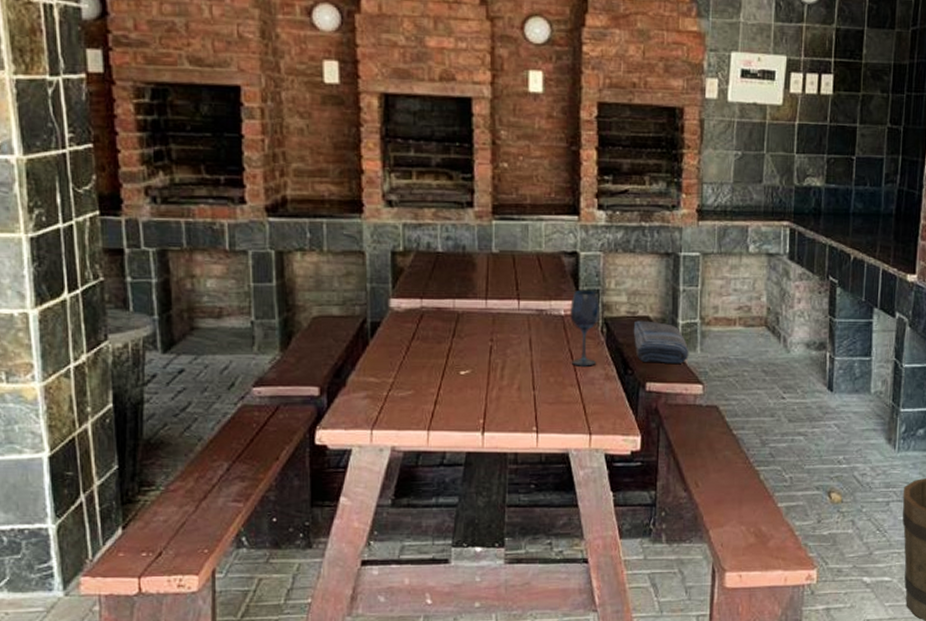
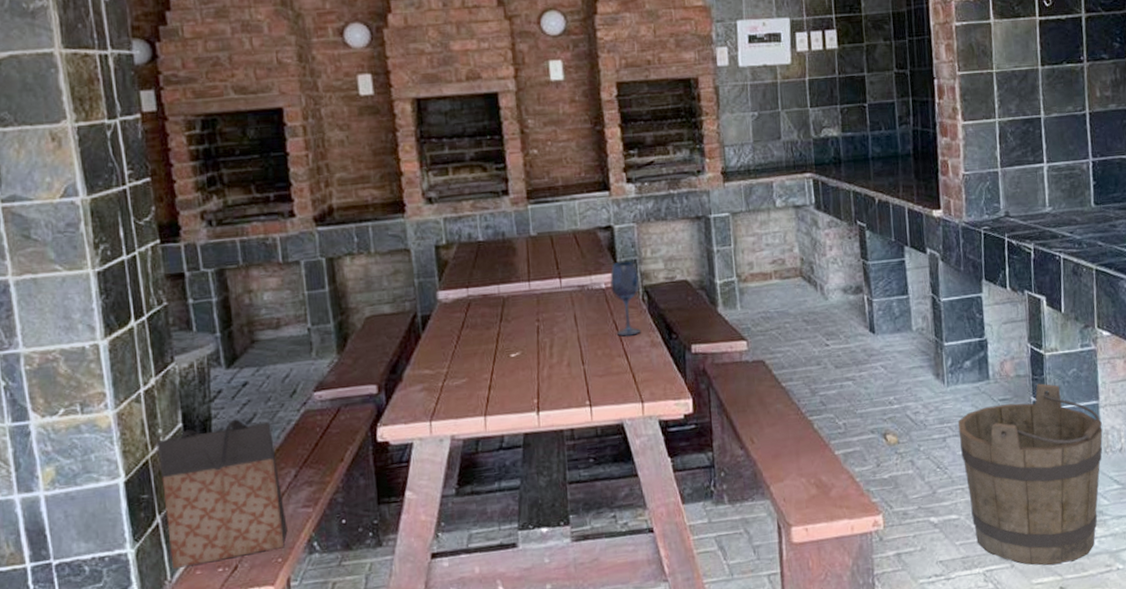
bag: none [84,406,216,549] -> present [156,419,288,570]
towel: present [633,320,689,364] -> none [672,284,730,326]

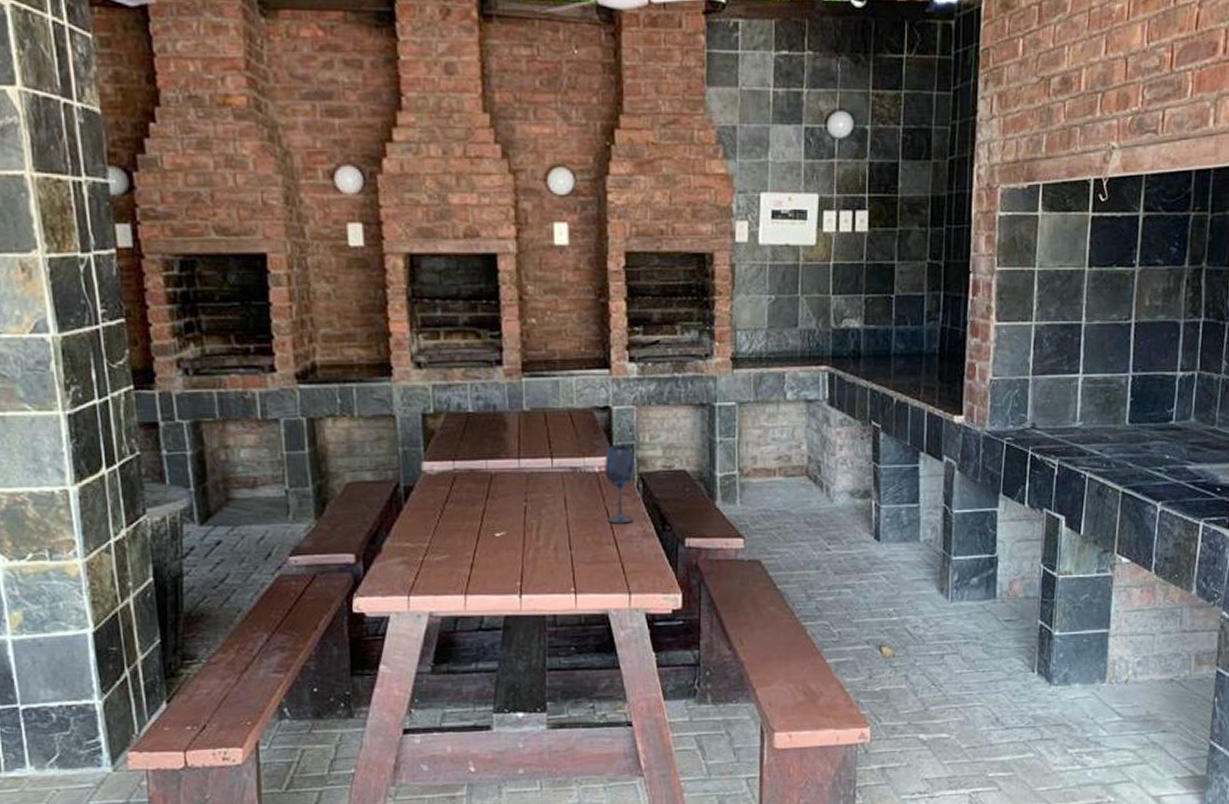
bag: present [156,419,288,570] -> none [126,578,258,724]
bucket: present [957,383,1103,566] -> none [958,606,1110,792]

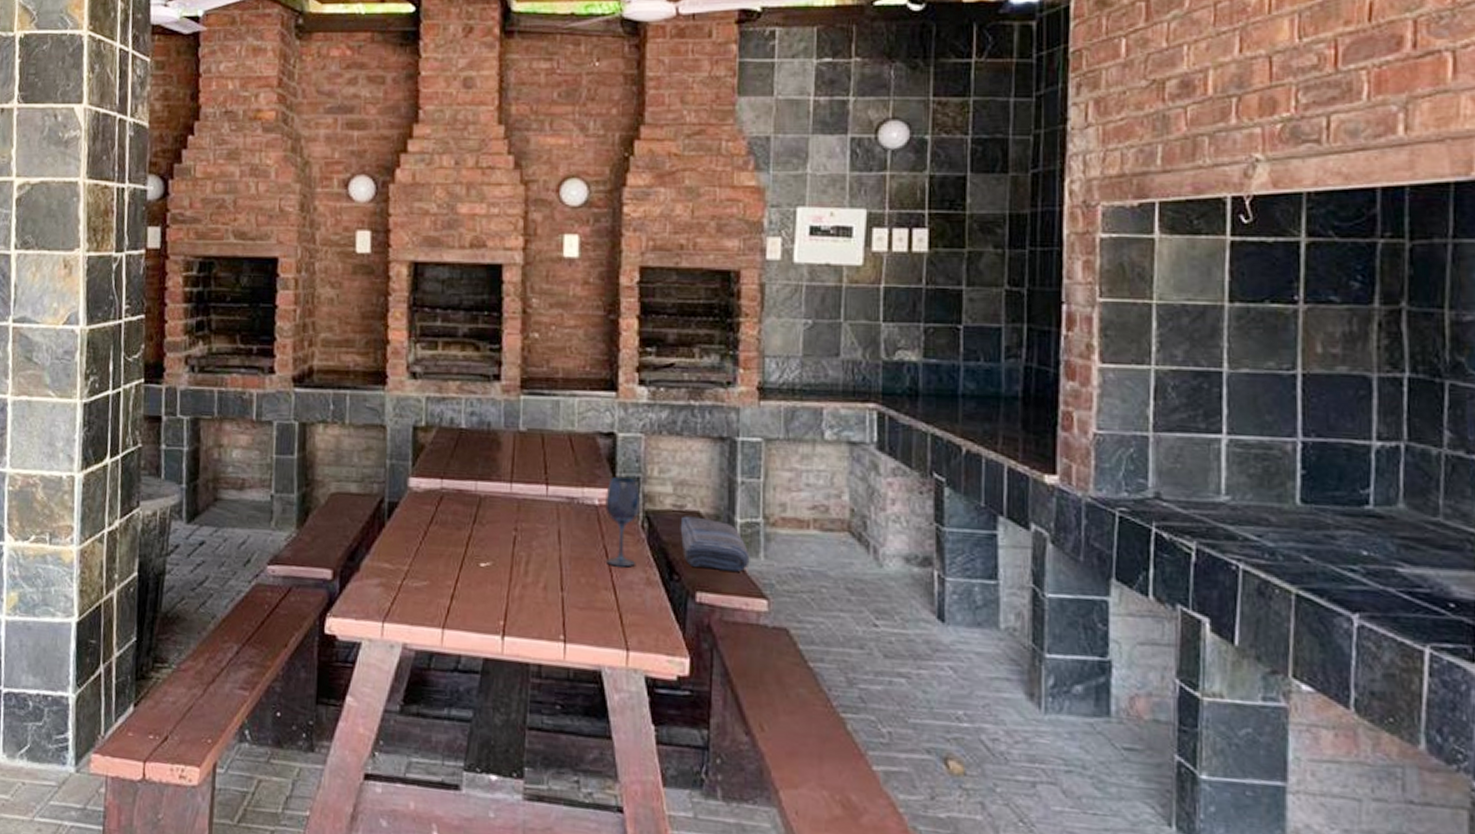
towel: none [670,474,729,518] -> present [680,516,750,572]

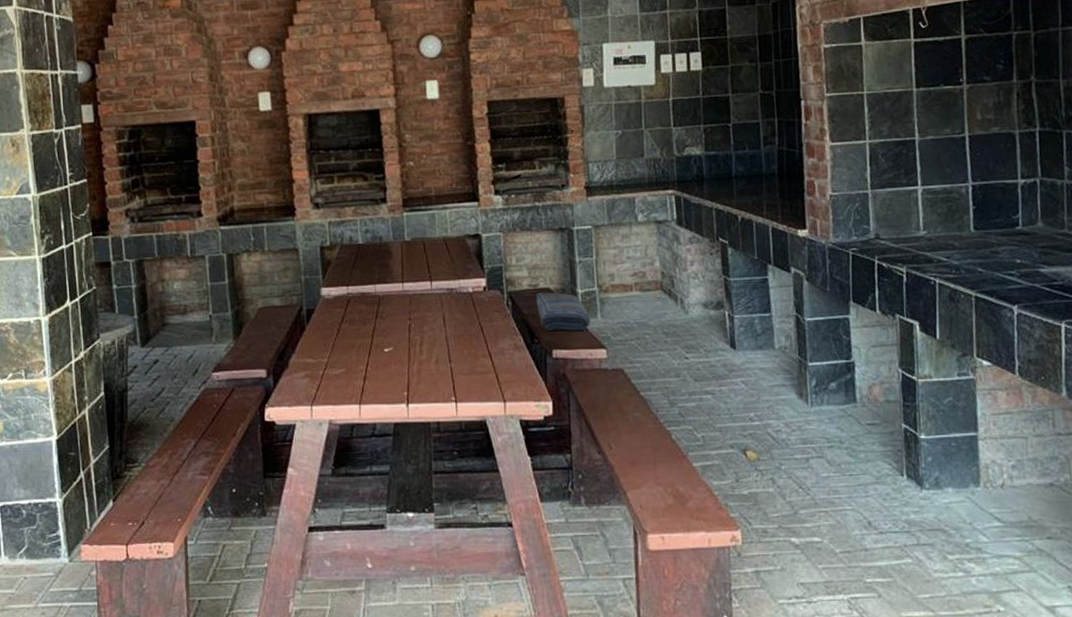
wineglass: present [605,476,640,568] -> none [477,267,504,338]

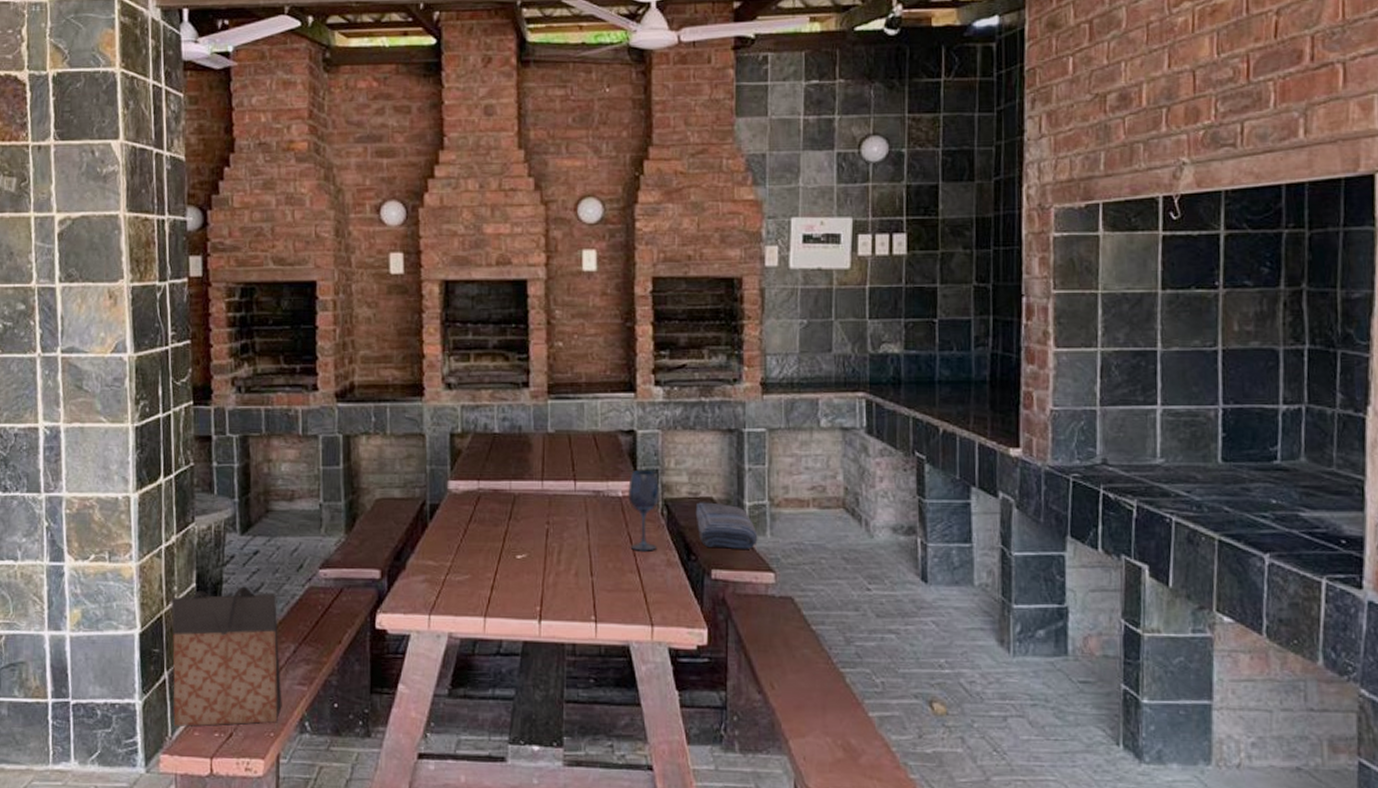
bag: none [83,392,187,520] -> present [171,586,282,728]
wineglass: none [477,267,504,338] -> present [628,469,659,551]

